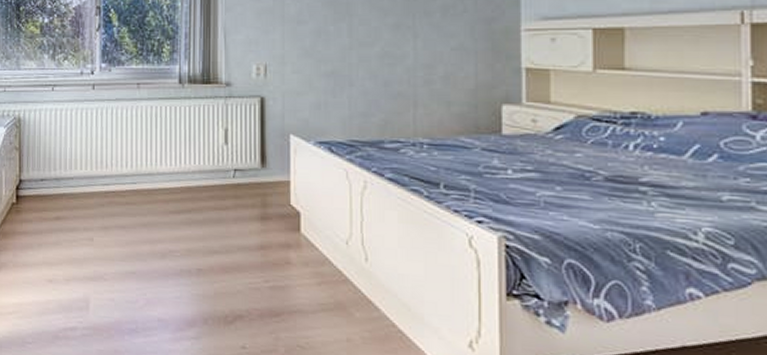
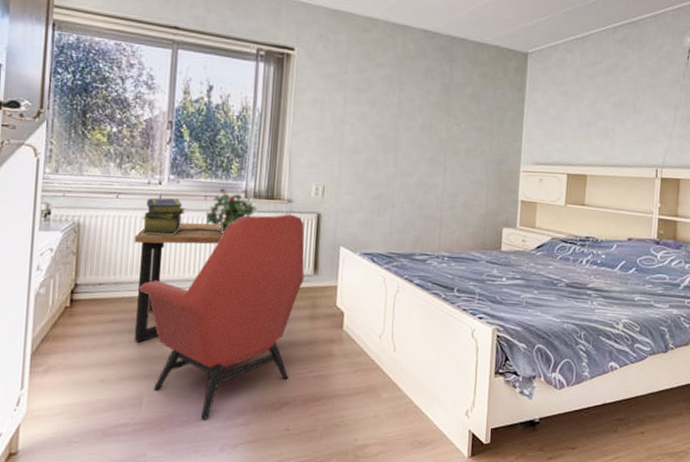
side table: none [71,113,160,242] -> present [134,222,224,343]
stack of books: none [77,87,119,128] -> present [141,197,186,235]
armchair: none [78,99,250,329] -> present [139,214,305,419]
potted plant: none [139,74,193,123] -> present [205,188,257,233]

